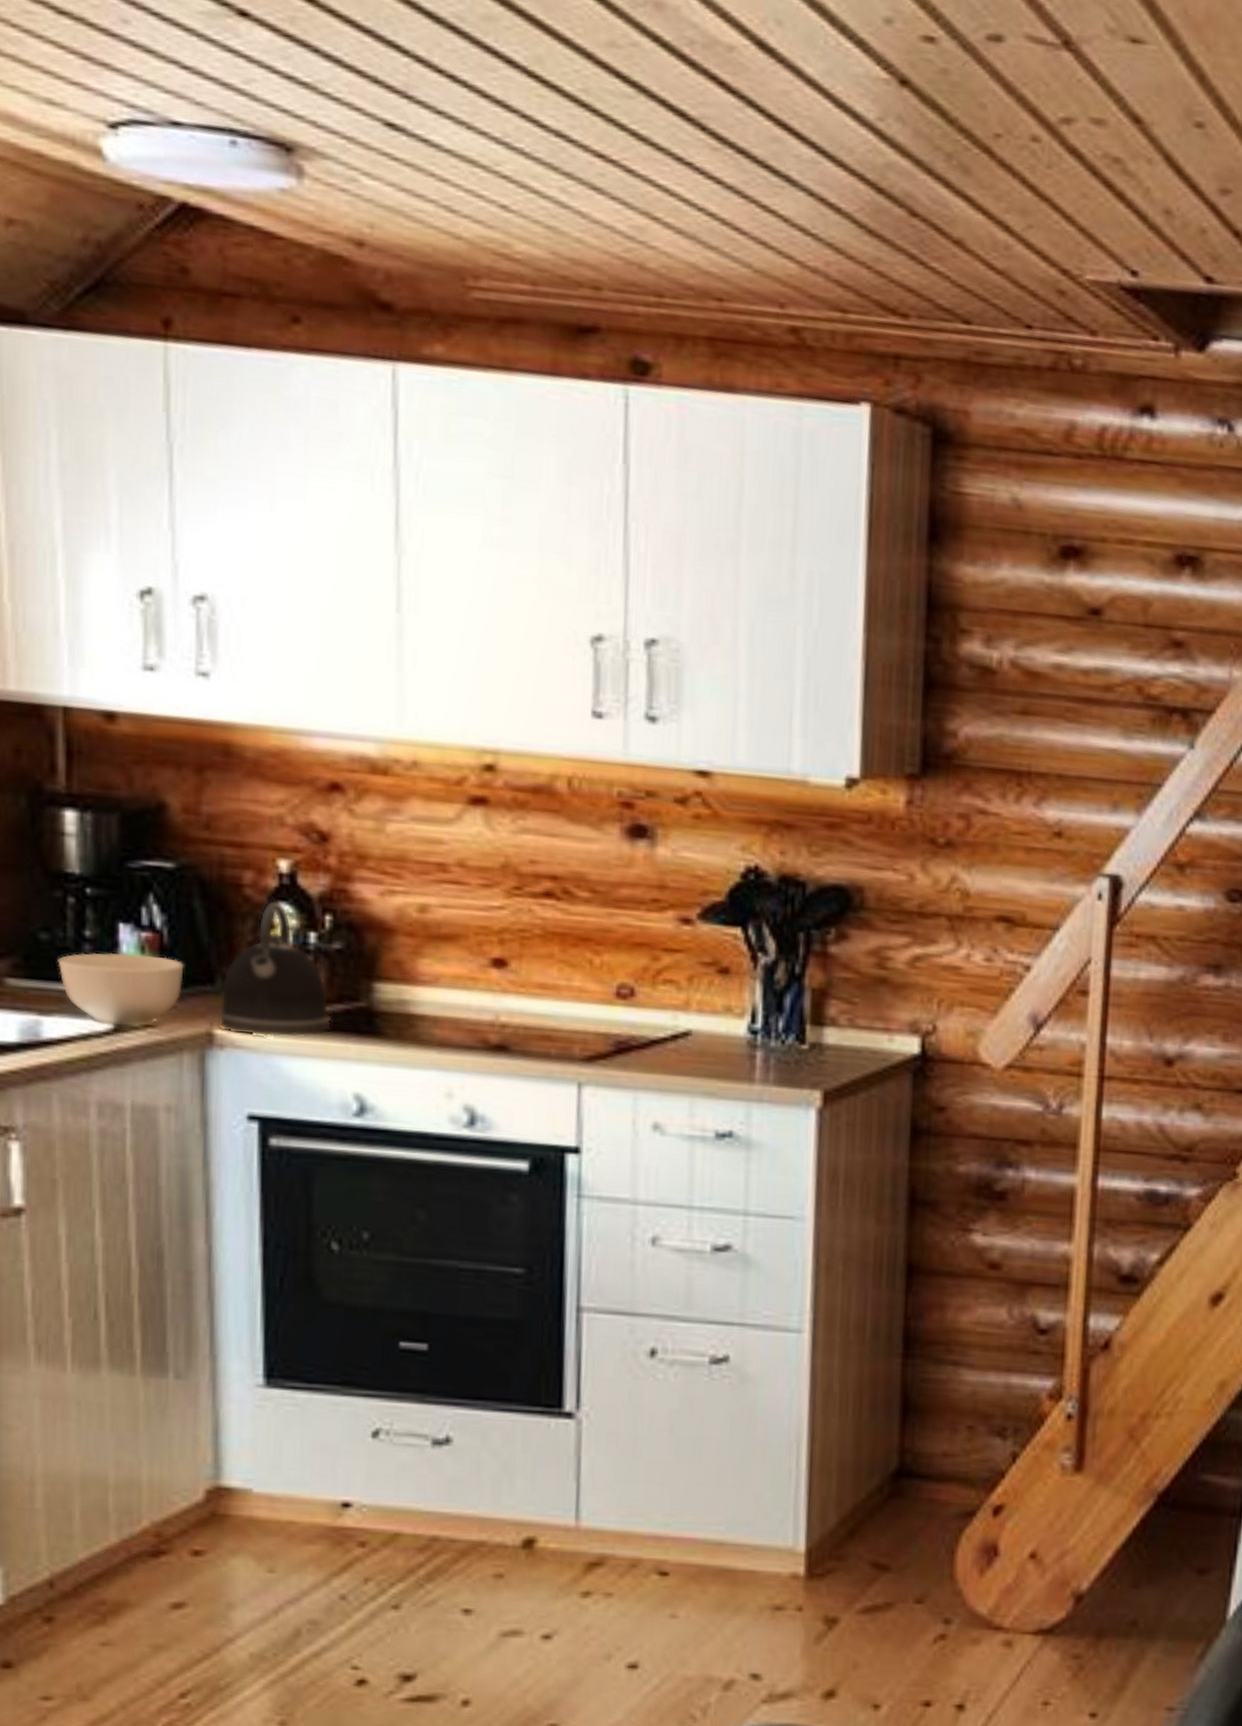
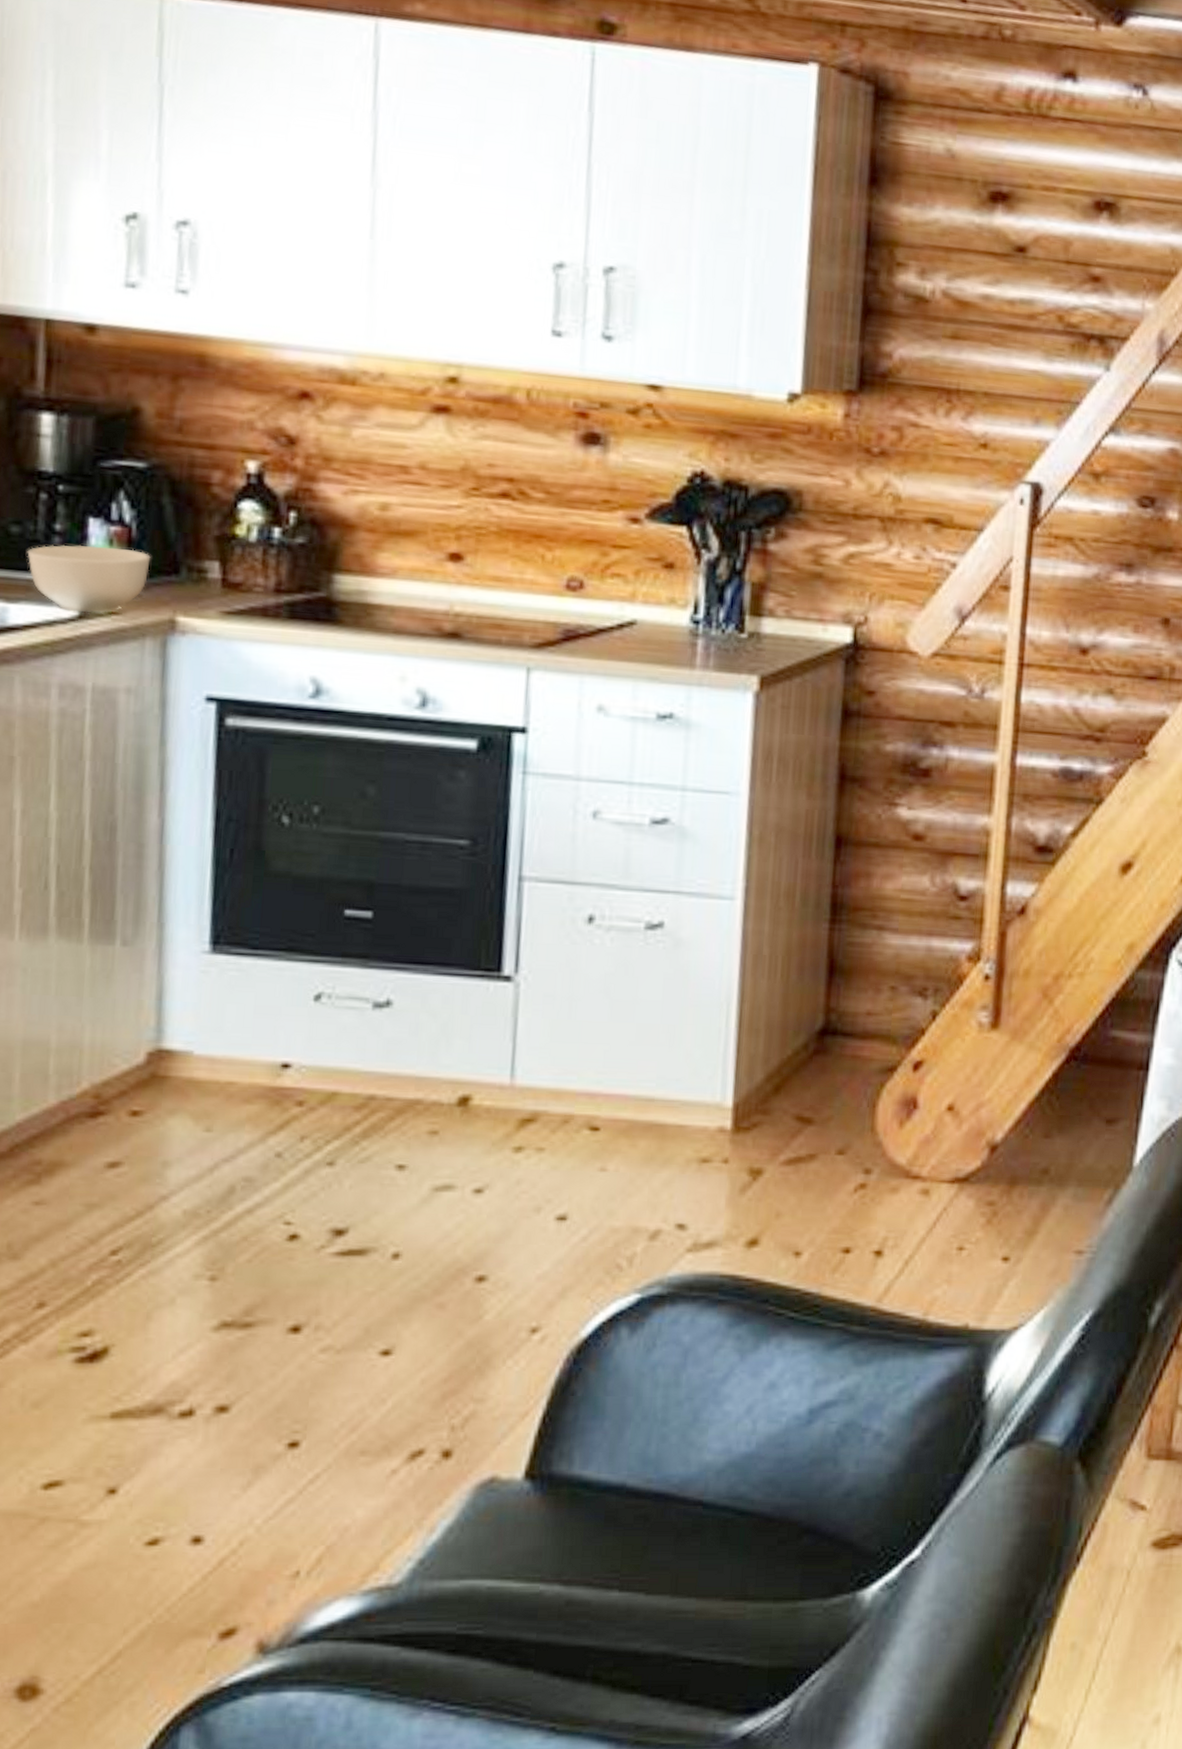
kettle: present [219,899,332,1038] -> none [182,497,293,625]

